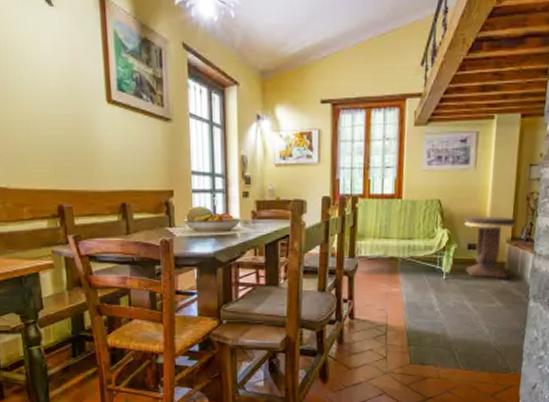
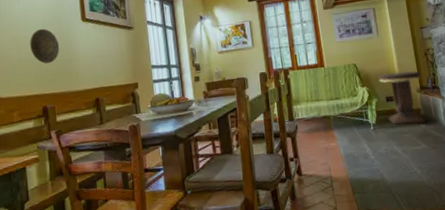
decorative plate: none [41,107,79,152] -> present [30,29,60,64]

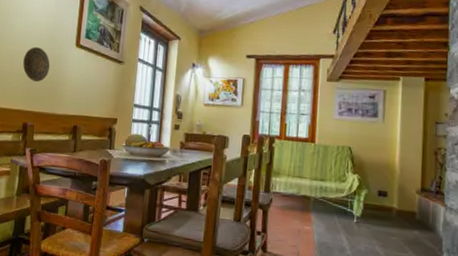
side table: present [378,71,425,125] -> none [374,164,424,230]

